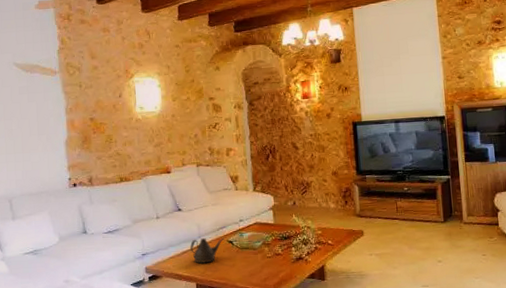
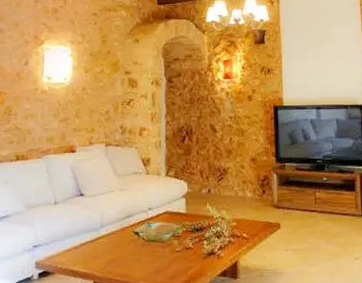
teapot: present [189,237,225,264] -> none [89,227,131,258]

